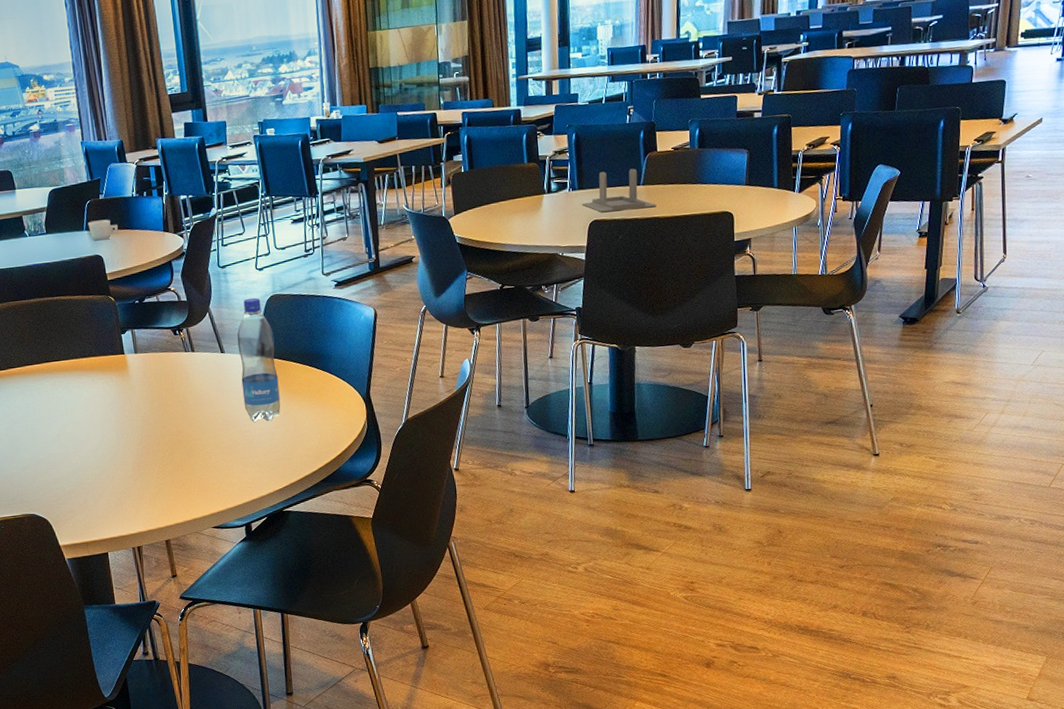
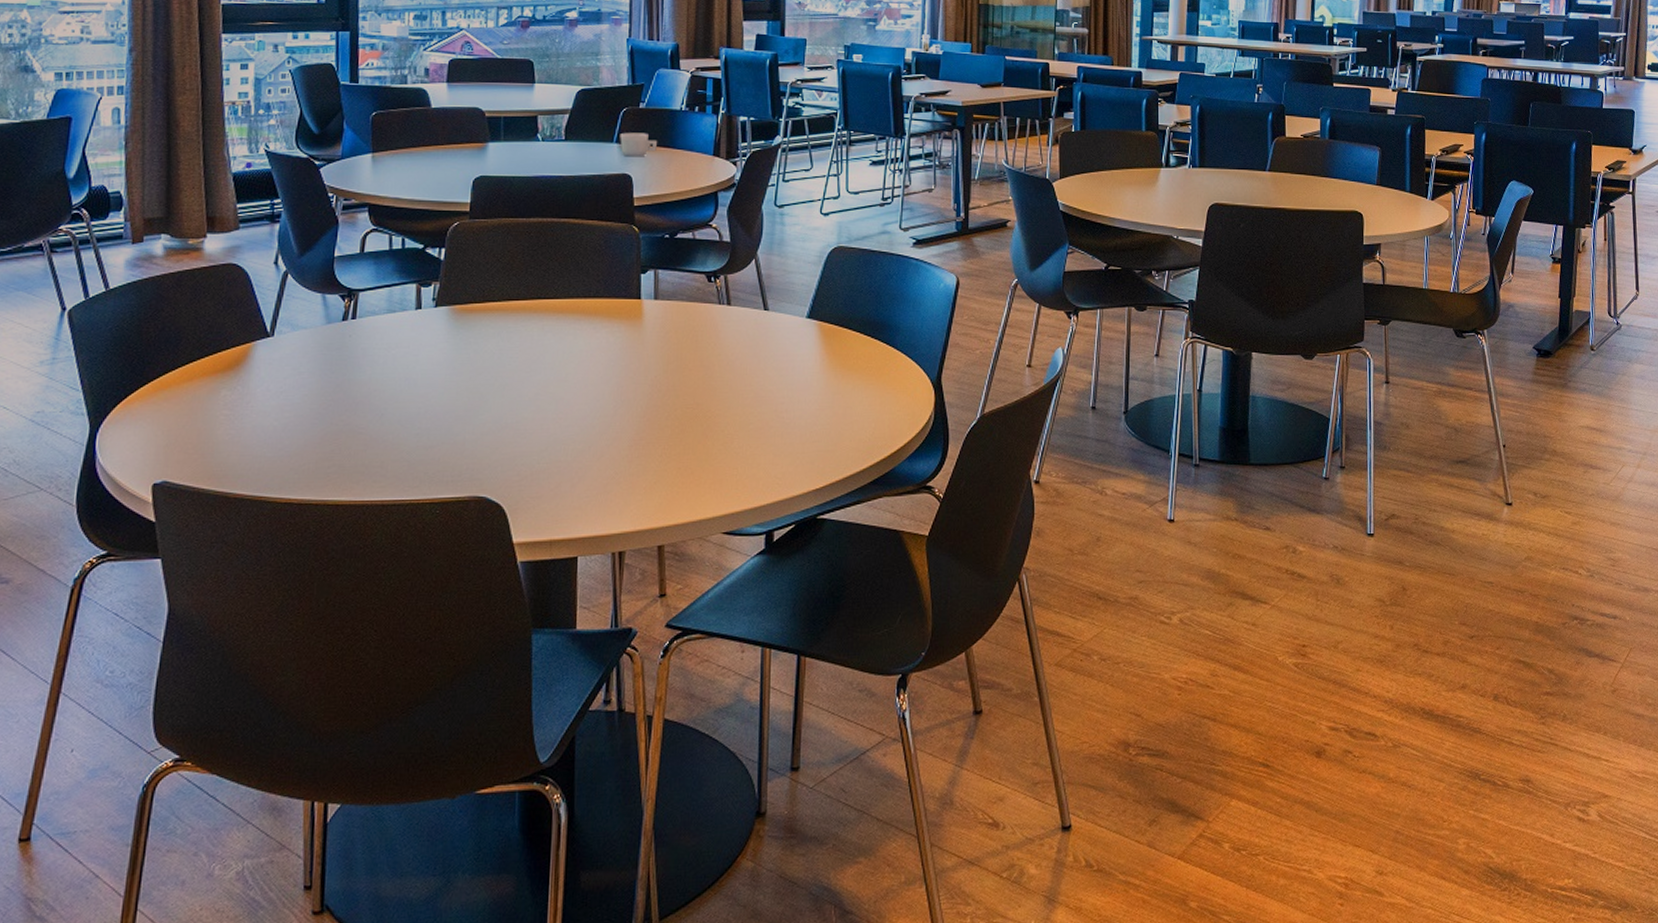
bottle: present [237,297,281,422] -> none [784,247,832,401]
napkin holder: present [582,168,657,213] -> none [1202,151,1282,197]

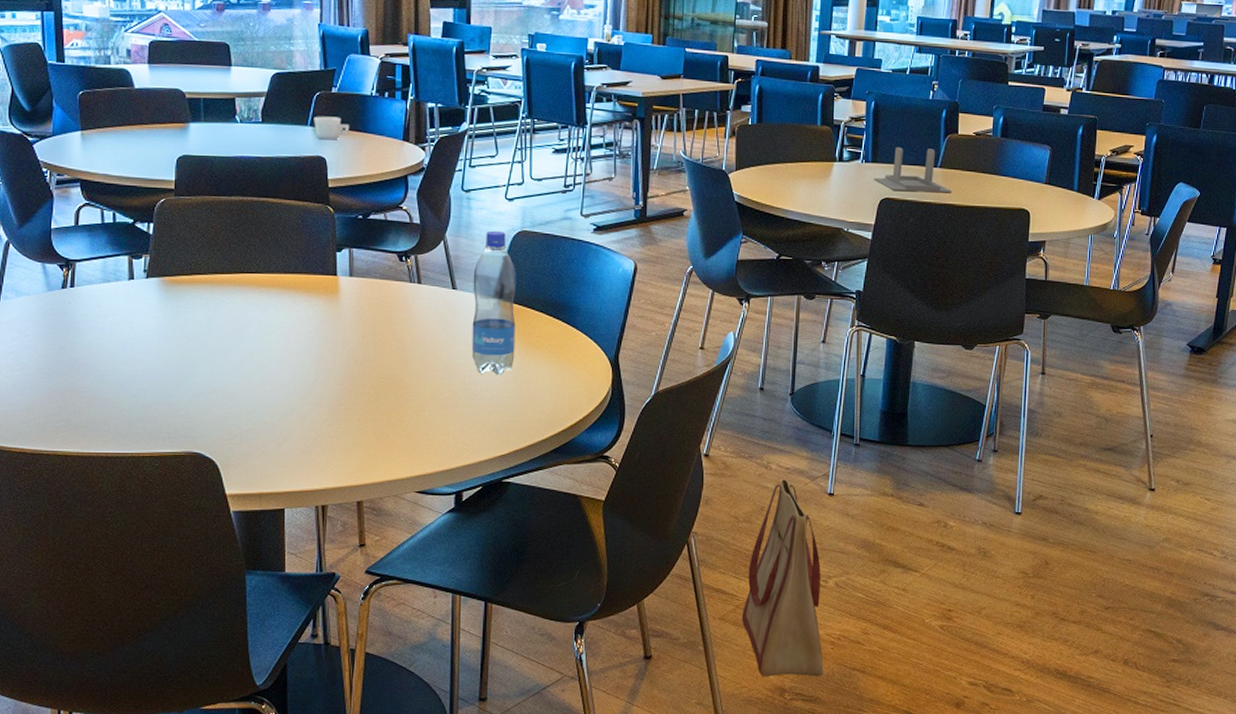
bottle: none [784,247,832,401] -> present [471,230,517,375]
shopping bag: none [1079,505,1171,729] -> present [741,479,824,677]
napkin holder: none [1202,151,1282,197] -> present [874,147,952,193]

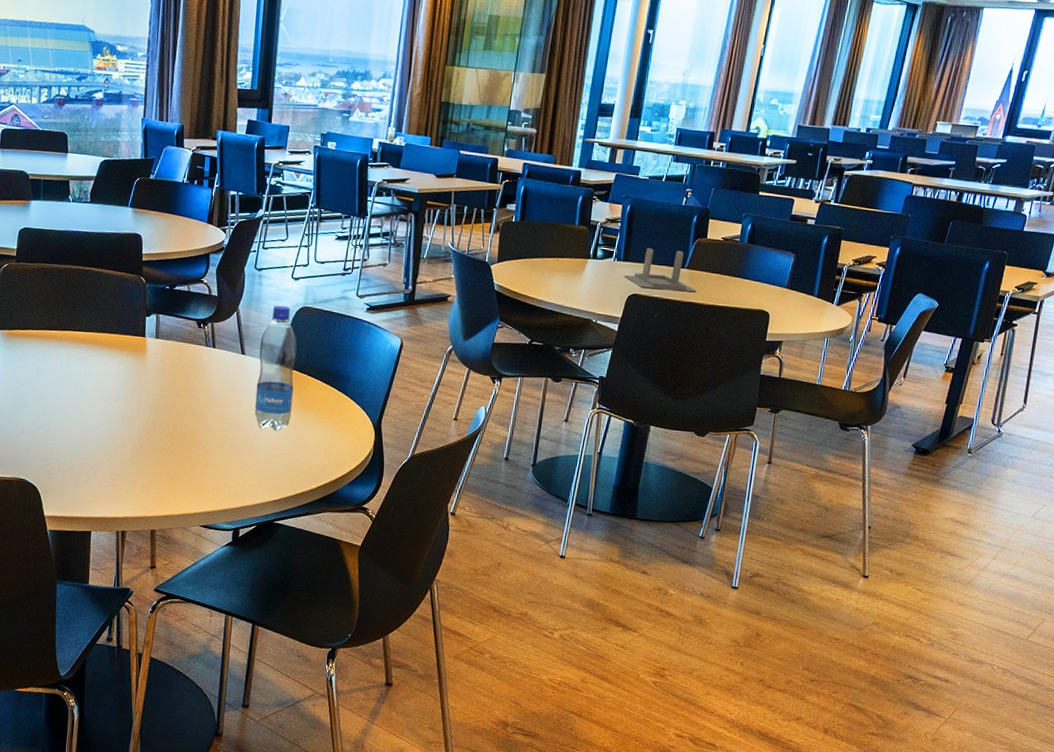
cup: present [314,116,350,140] -> none [133,198,164,220]
shopping bag: present [741,479,824,677] -> none [473,540,548,716]

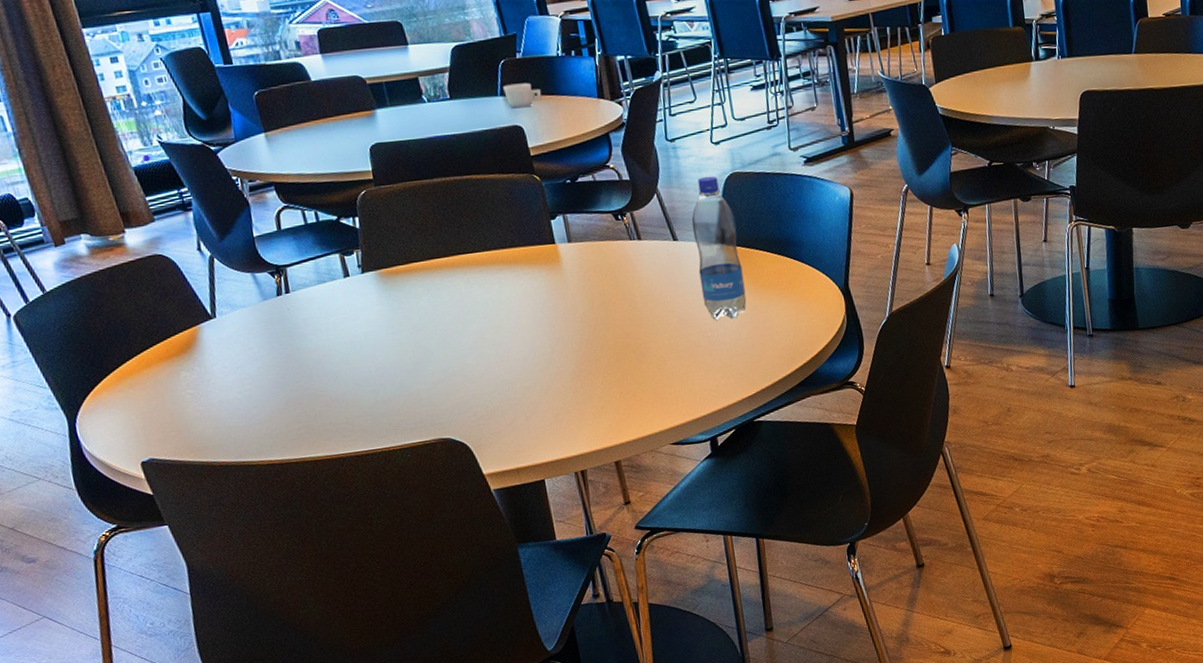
cup: none [133,198,164,220] -> present [503,82,542,109]
napkin holder: present [624,248,697,293] -> none [1072,35,1149,83]

